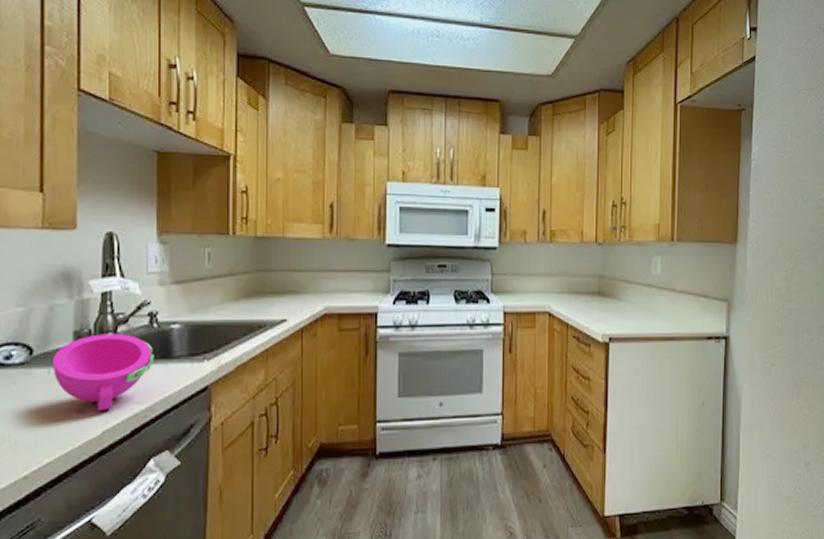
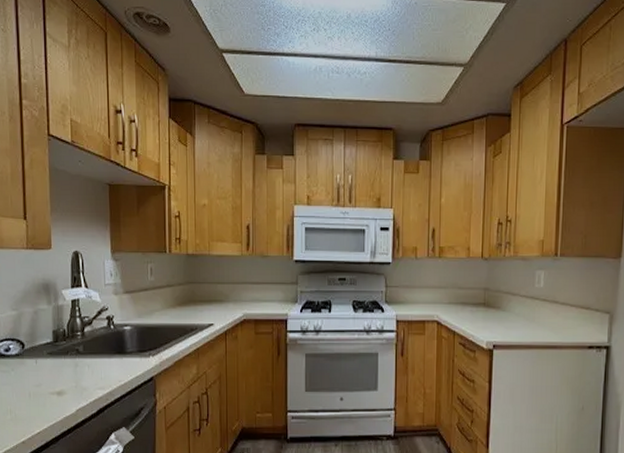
bowl: present [53,334,154,411] -> none [39,333,112,394]

